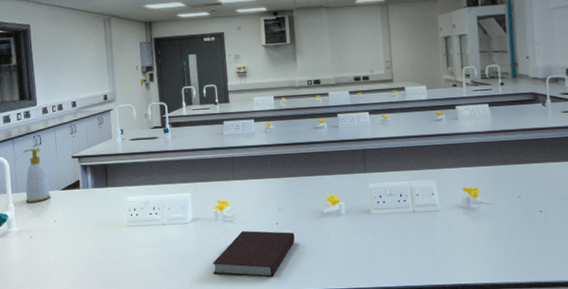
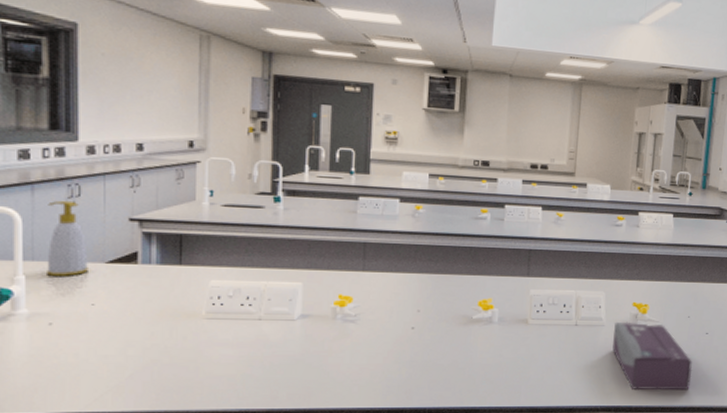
notebook: present [213,230,295,278] -> none [322,333,433,392]
tissue box: none [449,205,533,269] -> present [612,322,693,391]

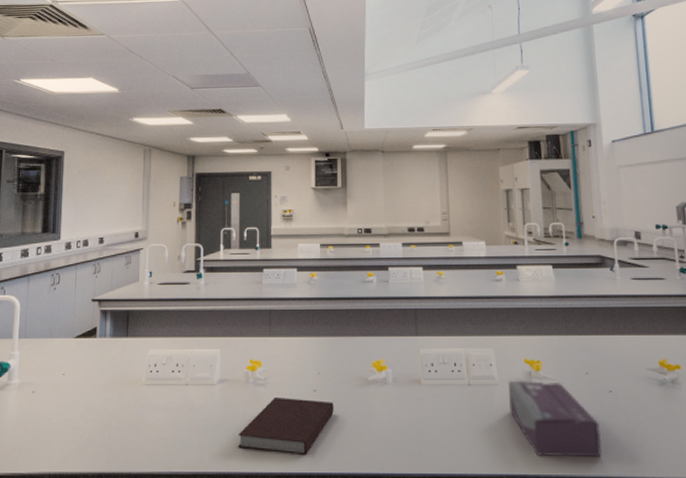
soap bottle: present [47,200,88,276] -> none [34,287,62,350]
notebook: none [322,333,433,392] -> present [238,396,334,456]

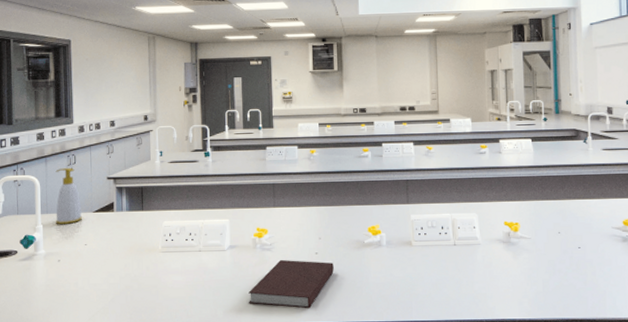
soap bottle: none [34,287,62,350] -> present [55,167,82,224]
tissue box: present [508,380,602,458] -> none [490,240,570,304]

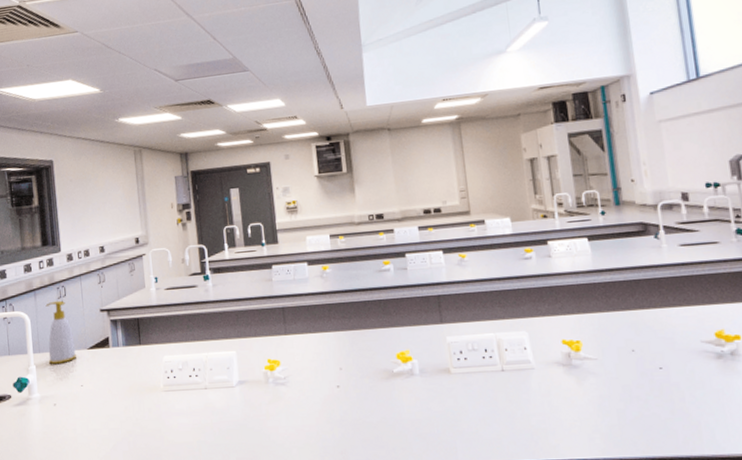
notebook: present [248,259,334,309] -> none [263,395,360,452]

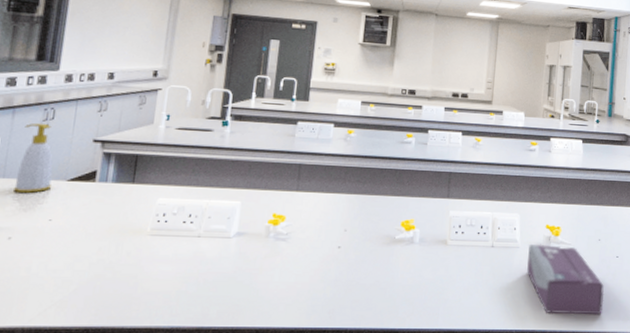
tissue box: none [546,362,654,441] -> present [527,244,605,315]

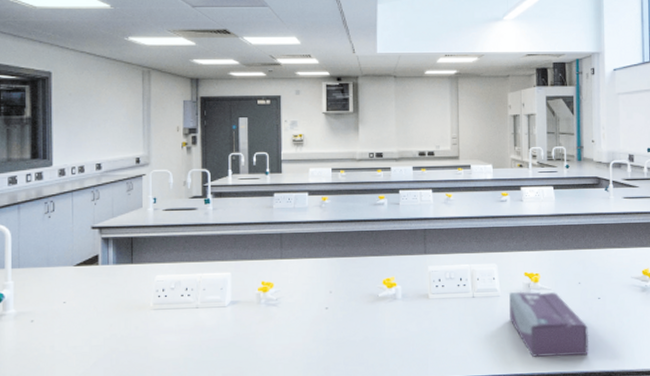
soap bottle: present [14,122,53,193] -> none [29,215,61,280]

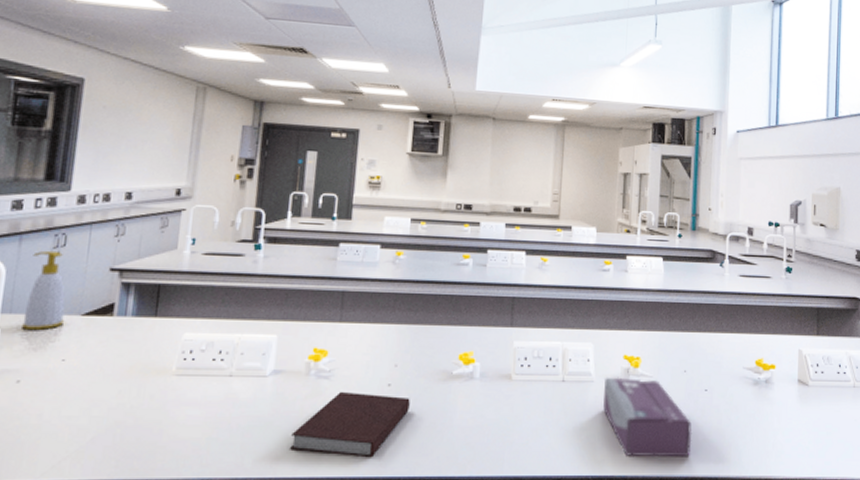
soap bottle: none [29,215,61,280] -> present [22,250,66,330]
notebook: none [251,315,345,368] -> present [290,391,410,458]

